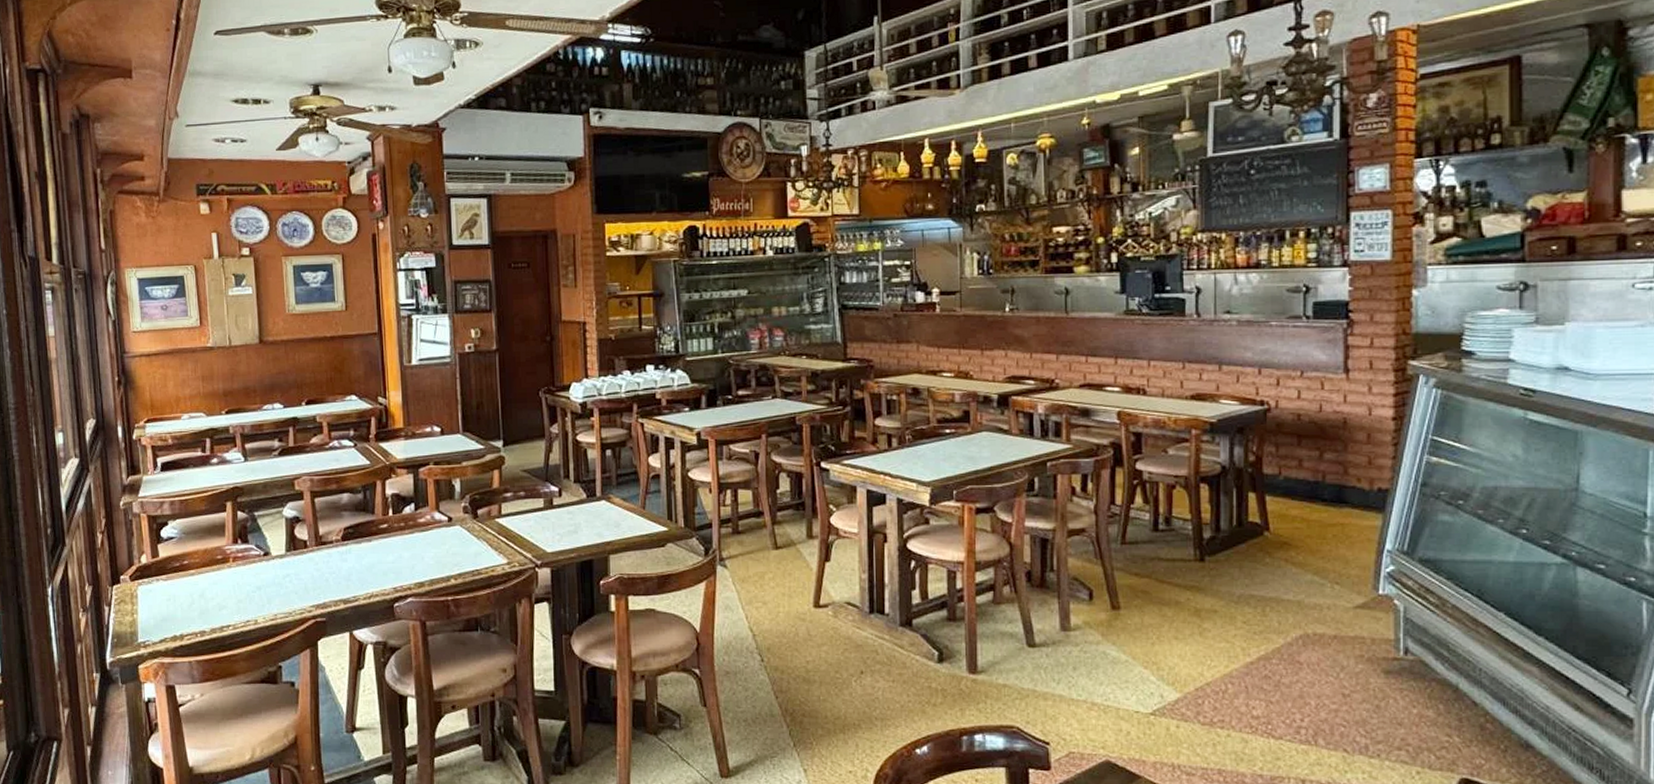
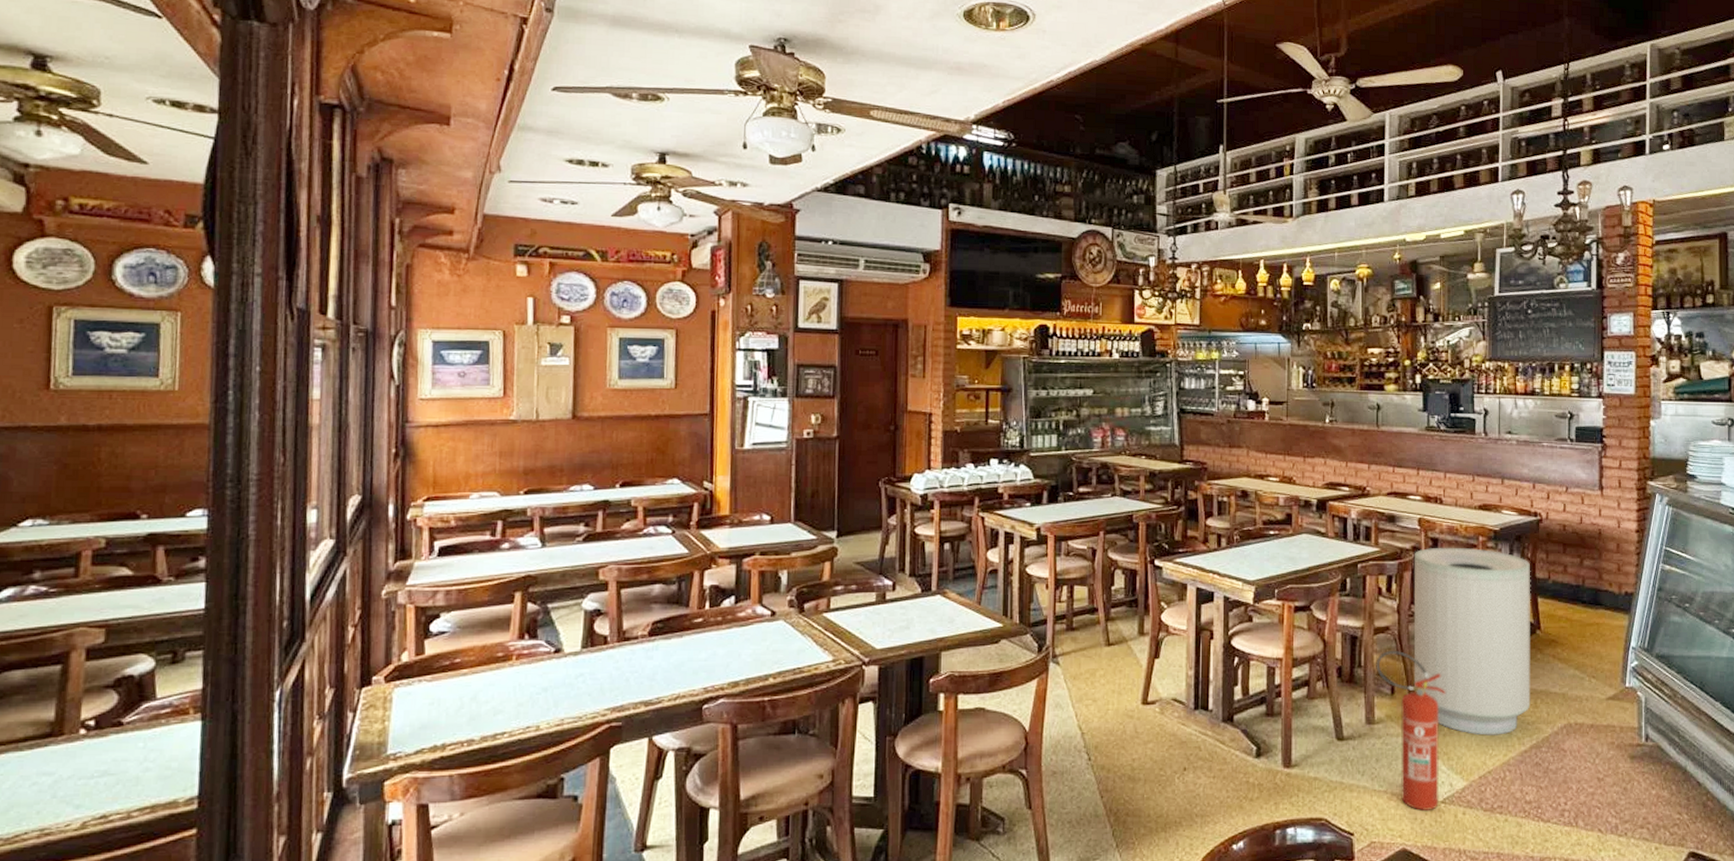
fire extinguisher: none [1070,553,1154,722] -> present [1376,650,1446,810]
trash can: none [1113,442,1258,645] -> present [1413,547,1531,735]

